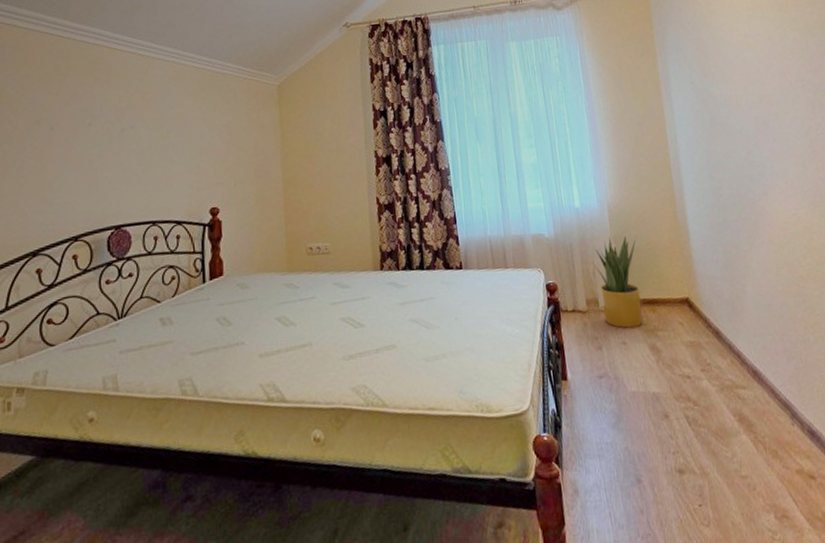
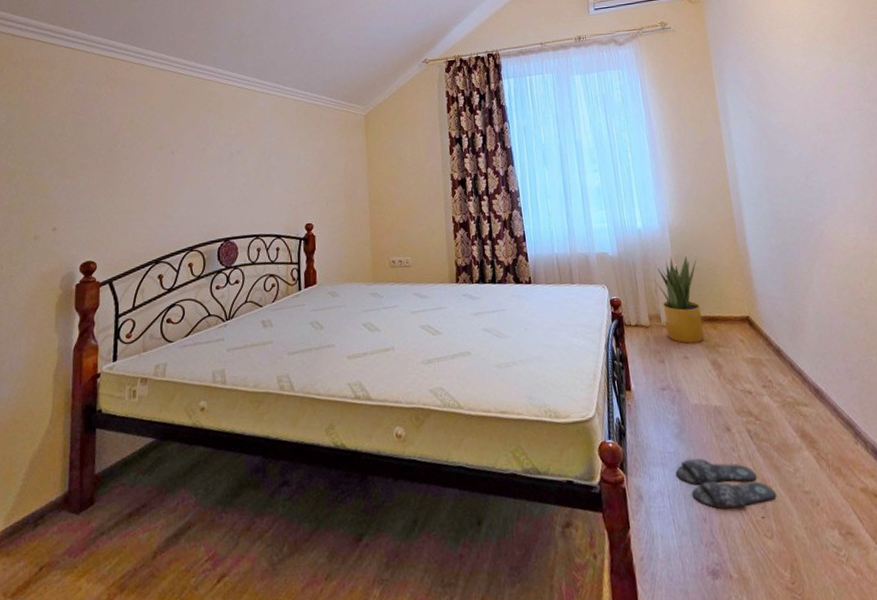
slippers: none [613,448,714,500] -> present [676,458,776,510]

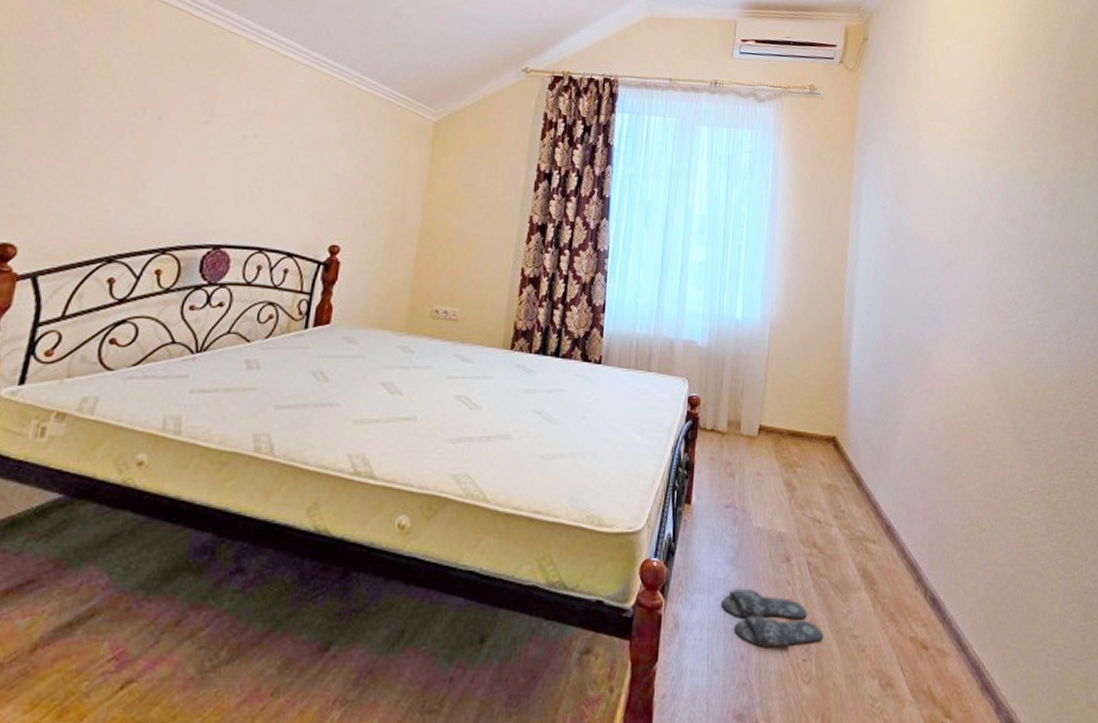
planter: present [654,256,704,344] -> none [741,357,792,458]

